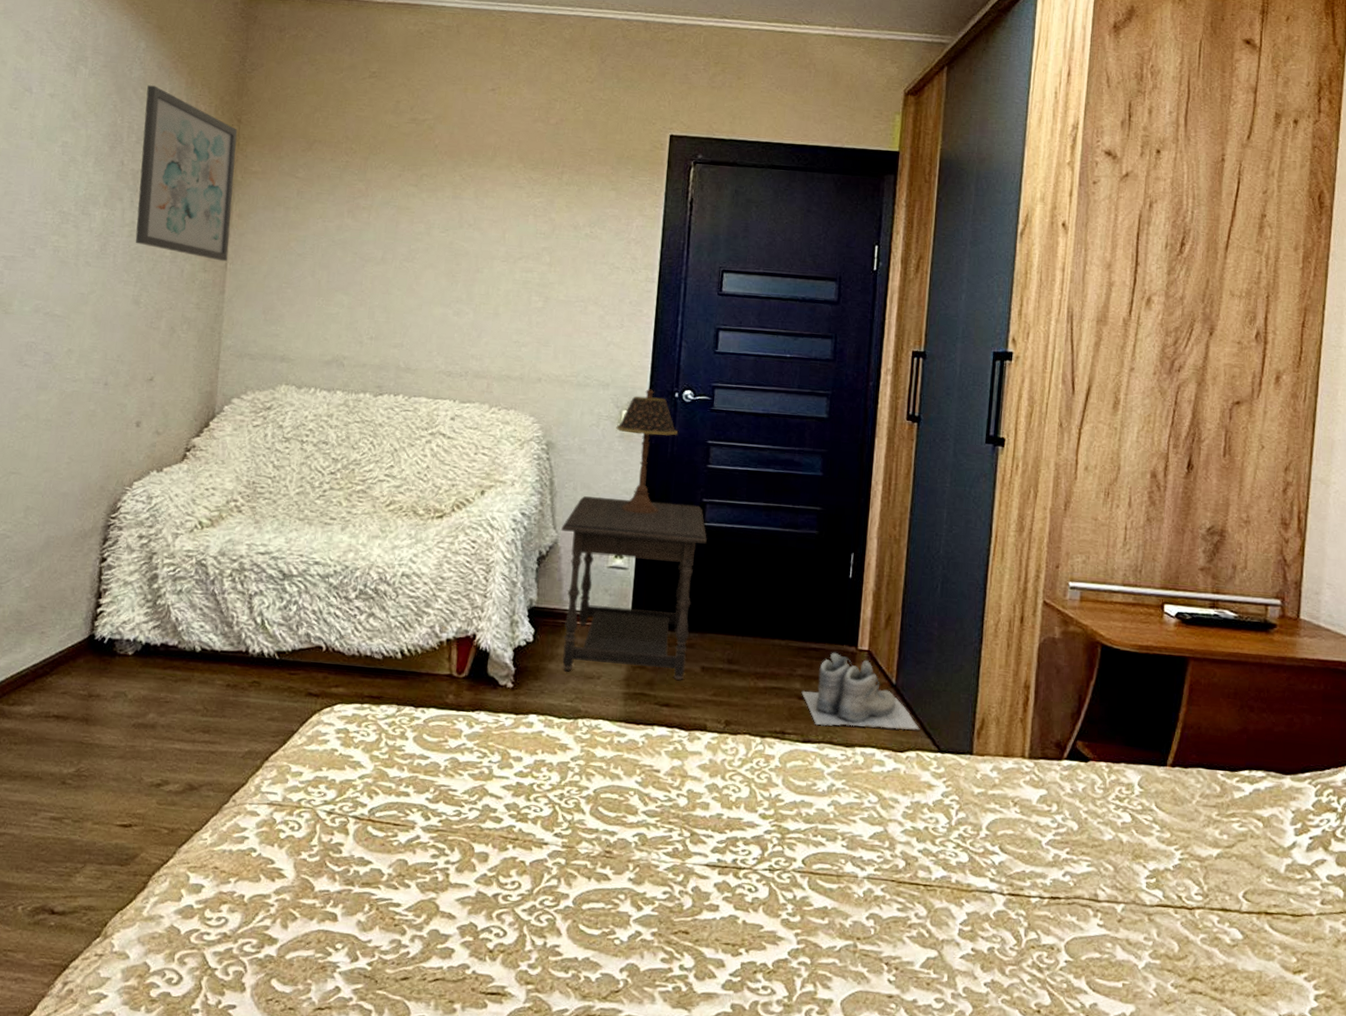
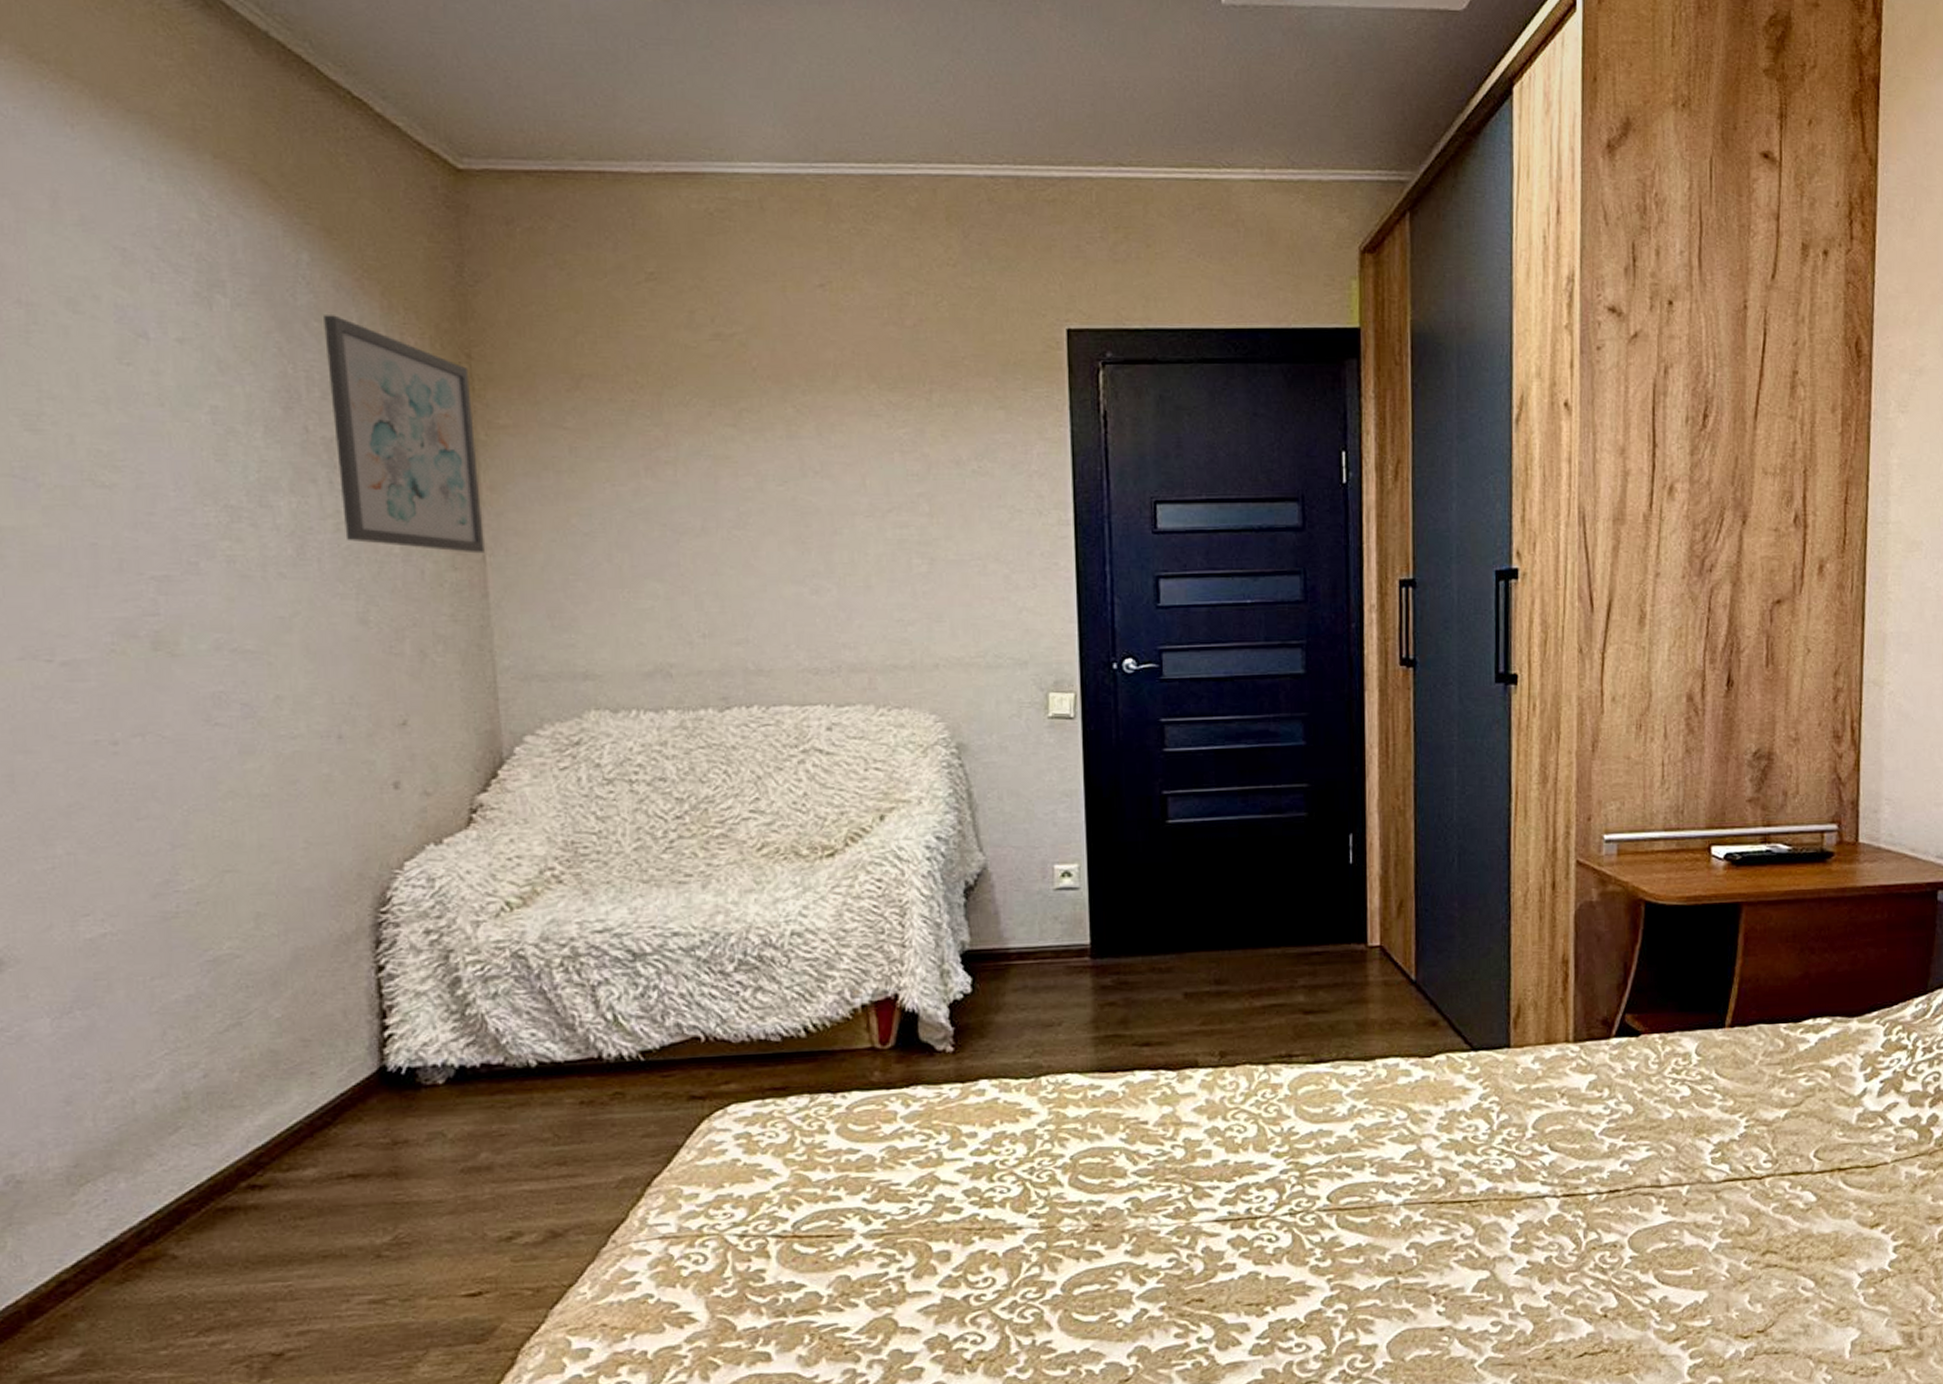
side table: present [561,496,707,681] -> none [989,800,1173,1023]
table lamp: present [616,389,678,514] -> none [1043,662,1122,820]
boots: present [801,652,920,730] -> none [1306,953,1448,1042]

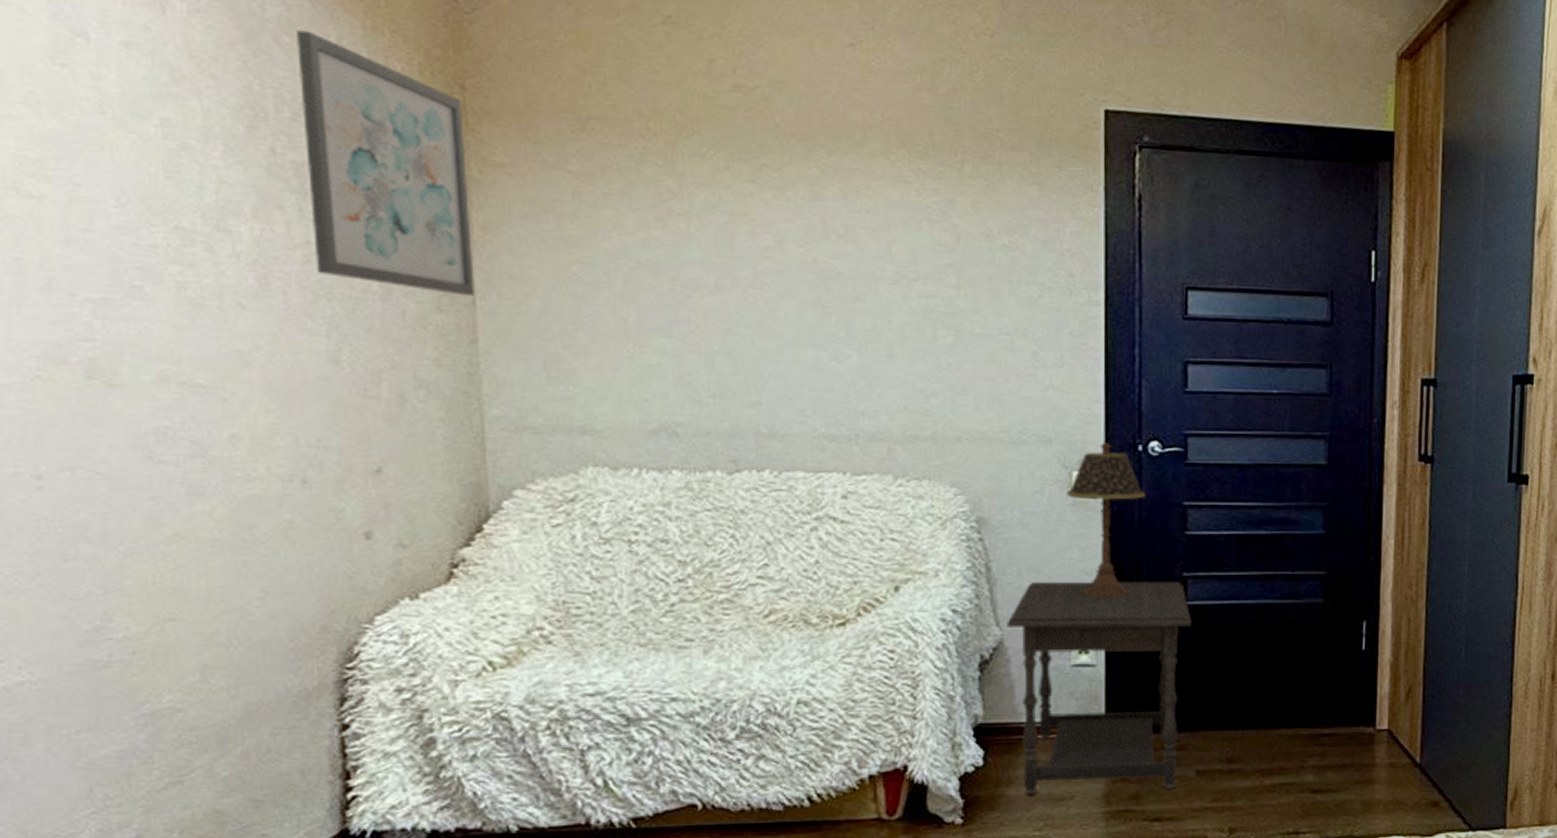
side table: none [989,800,1173,1023] -> present [1006,581,1191,796]
table lamp: none [1043,662,1122,820] -> present [1066,442,1145,598]

